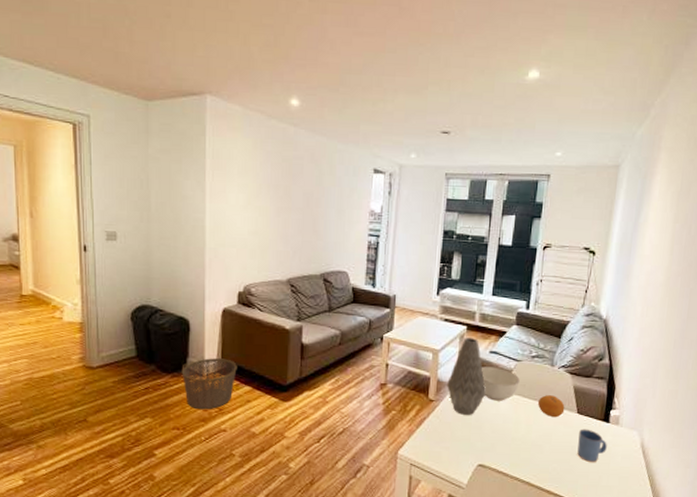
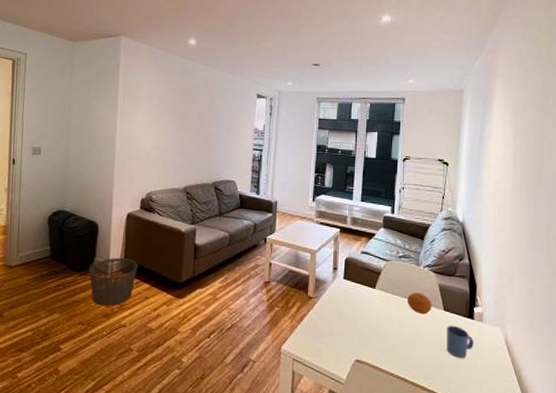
vase: present [447,338,487,415] -> none [324,239,360,312]
bowl: present [482,366,520,401] -> none [355,266,390,298]

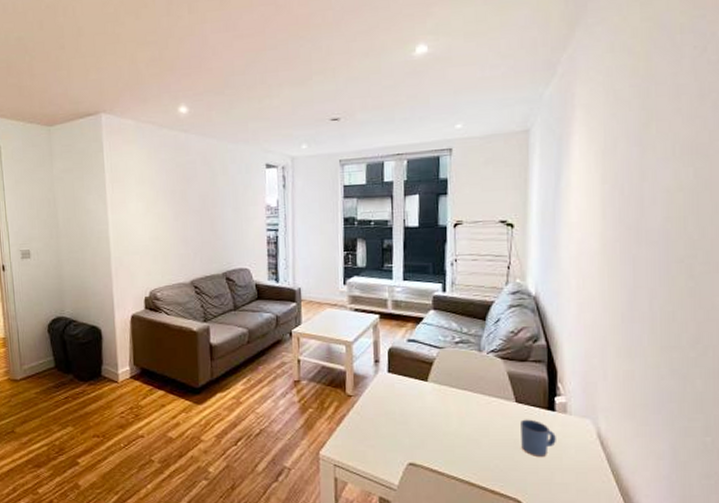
basket: present [89,258,138,306] -> none [97,364,150,417]
fruit: present [408,293,432,315] -> none [469,383,500,408]

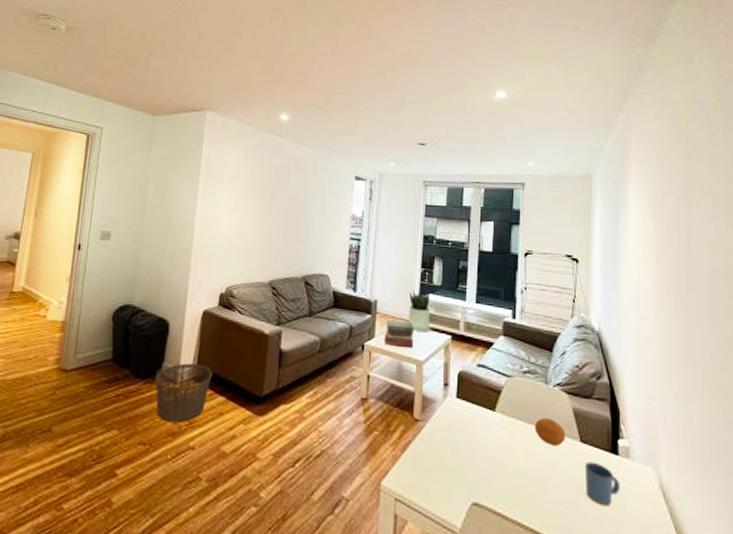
basket: none [97,364,150,417] -> present [155,363,213,423]
books: none [310,305,341,331] -> present [384,320,414,349]
planter: none [333,275,359,315] -> present [409,291,432,333]
fruit: none [469,383,500,408] -> present [535,418,566,447]

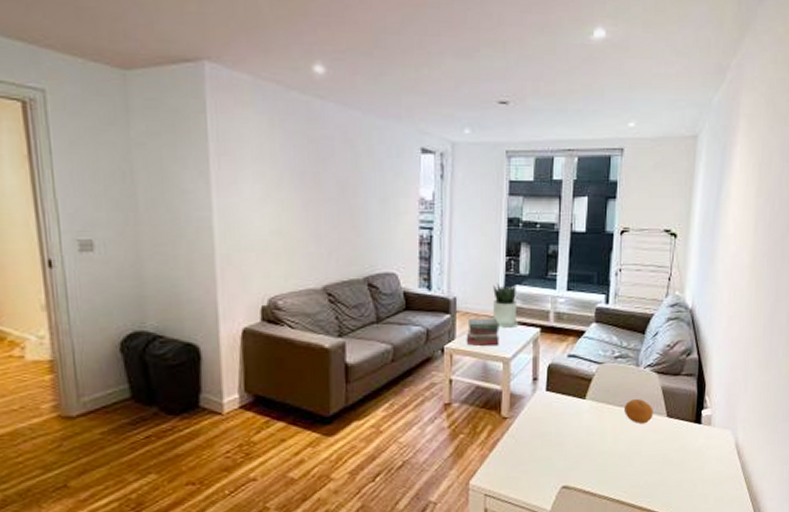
basket: present [155,363,213,423] -> none [193,390,266,457]
mug: present [585,461,620,506] -> none [669,433,700,470]

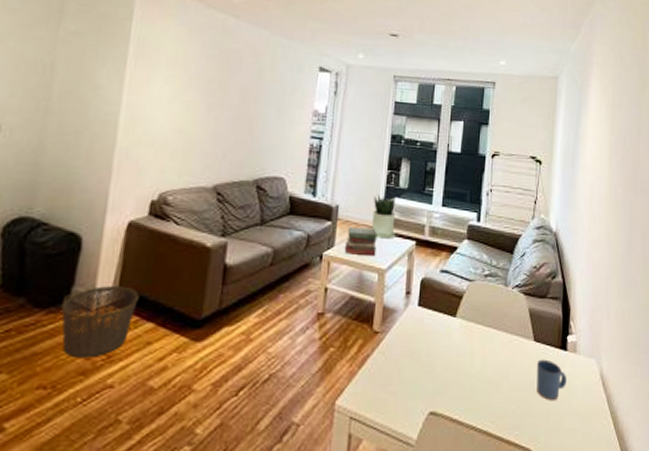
basket: none [193,390,266,457] -> present [61,286,139,359]
fruit: present [625,399,654,424] -> none [493,320,521,348]
mug: none [669,433,700,470] -> present [537,359,567,400]

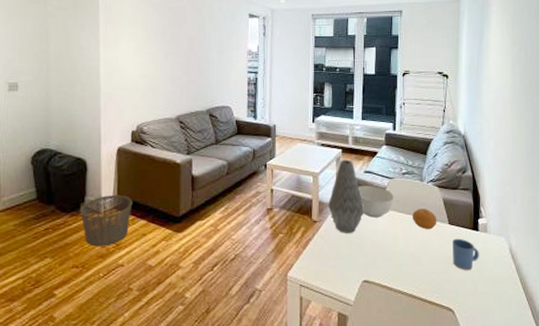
books: present [344,227,378,257] -> none [283,141,310,163]
planter: present [372,195,396,239] -> none [304,114,325,149]
vase: none [394,255,438,349] -> present [328,160,365,233]
bowl: none [432,288,473,330] -> present [359,185,394,218]
fruit: none [493,320,521,348] -> present [413,208,437,230]

